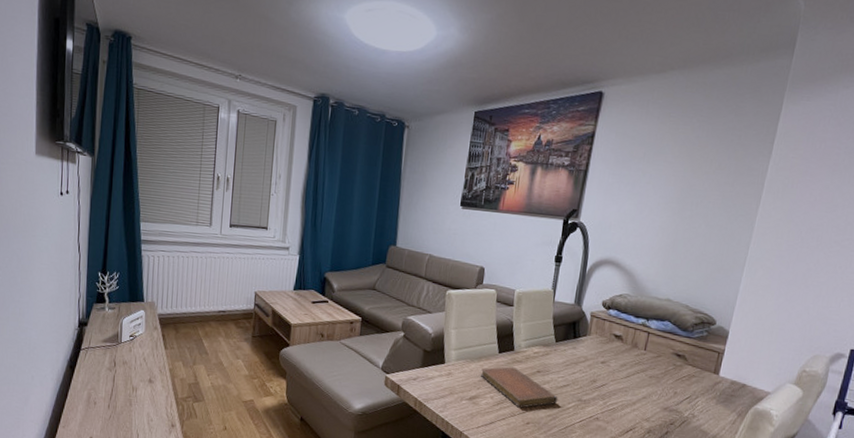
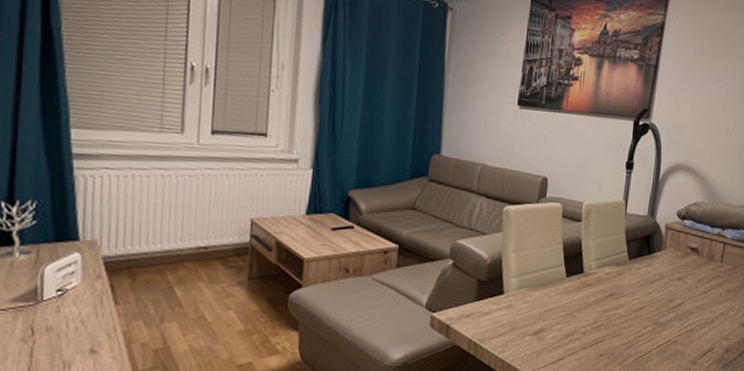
notebook: present [481,366,558,408] -> none [546,292,633,339]

